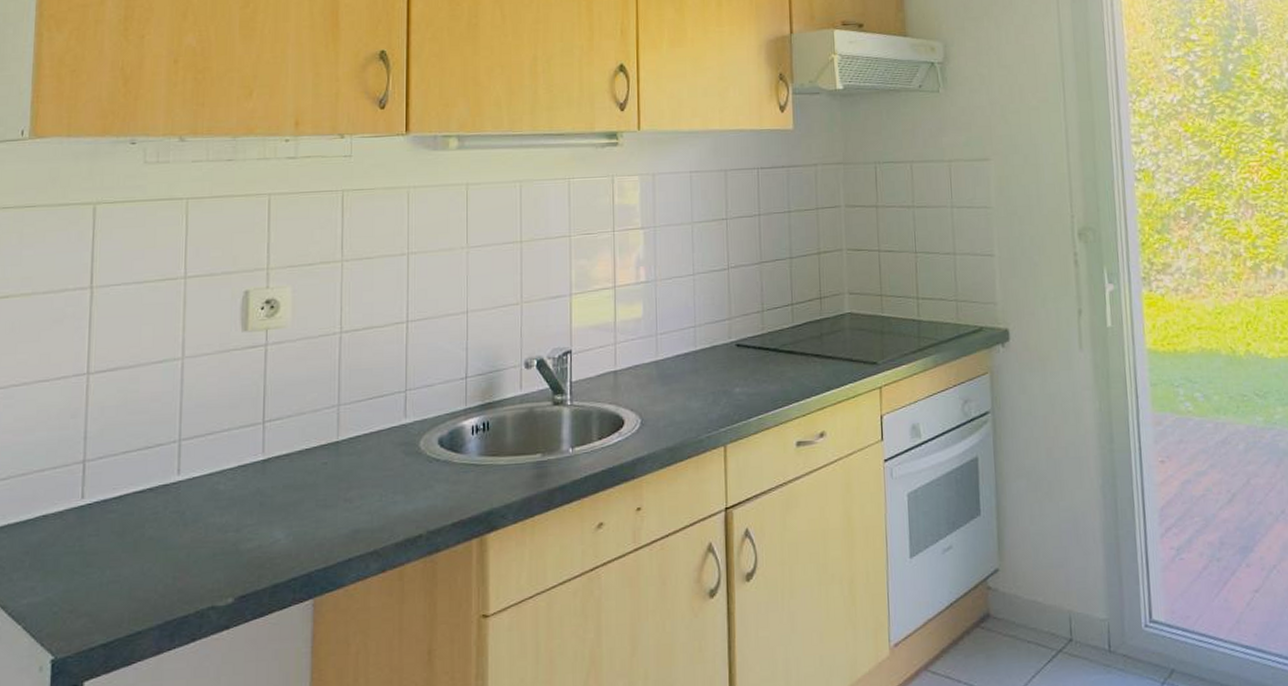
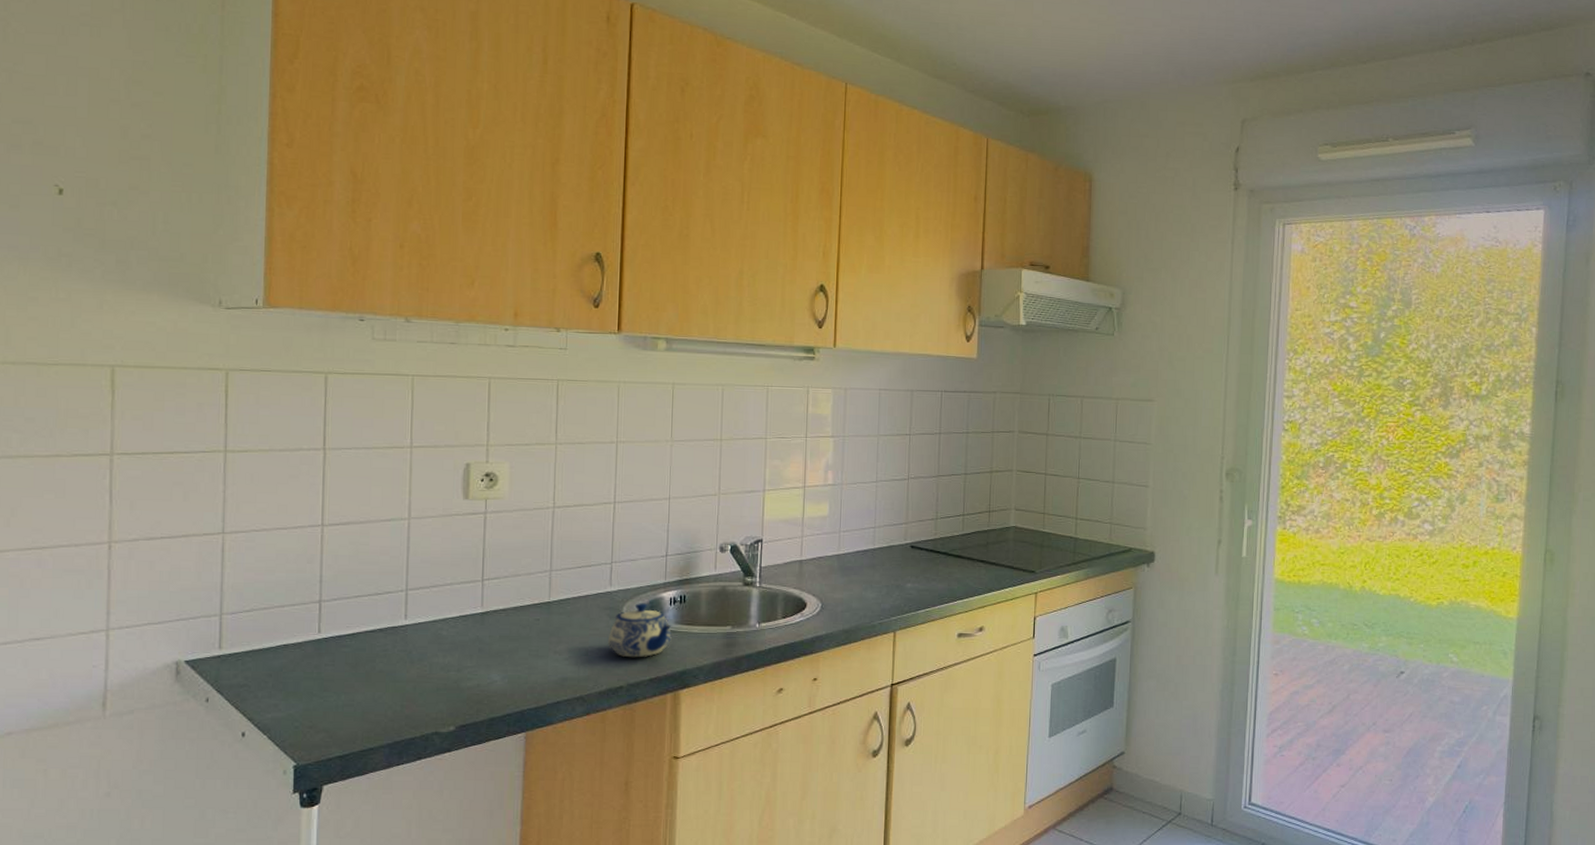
teapot: none [403,434,475,500] -> present [607,603,672,658]

